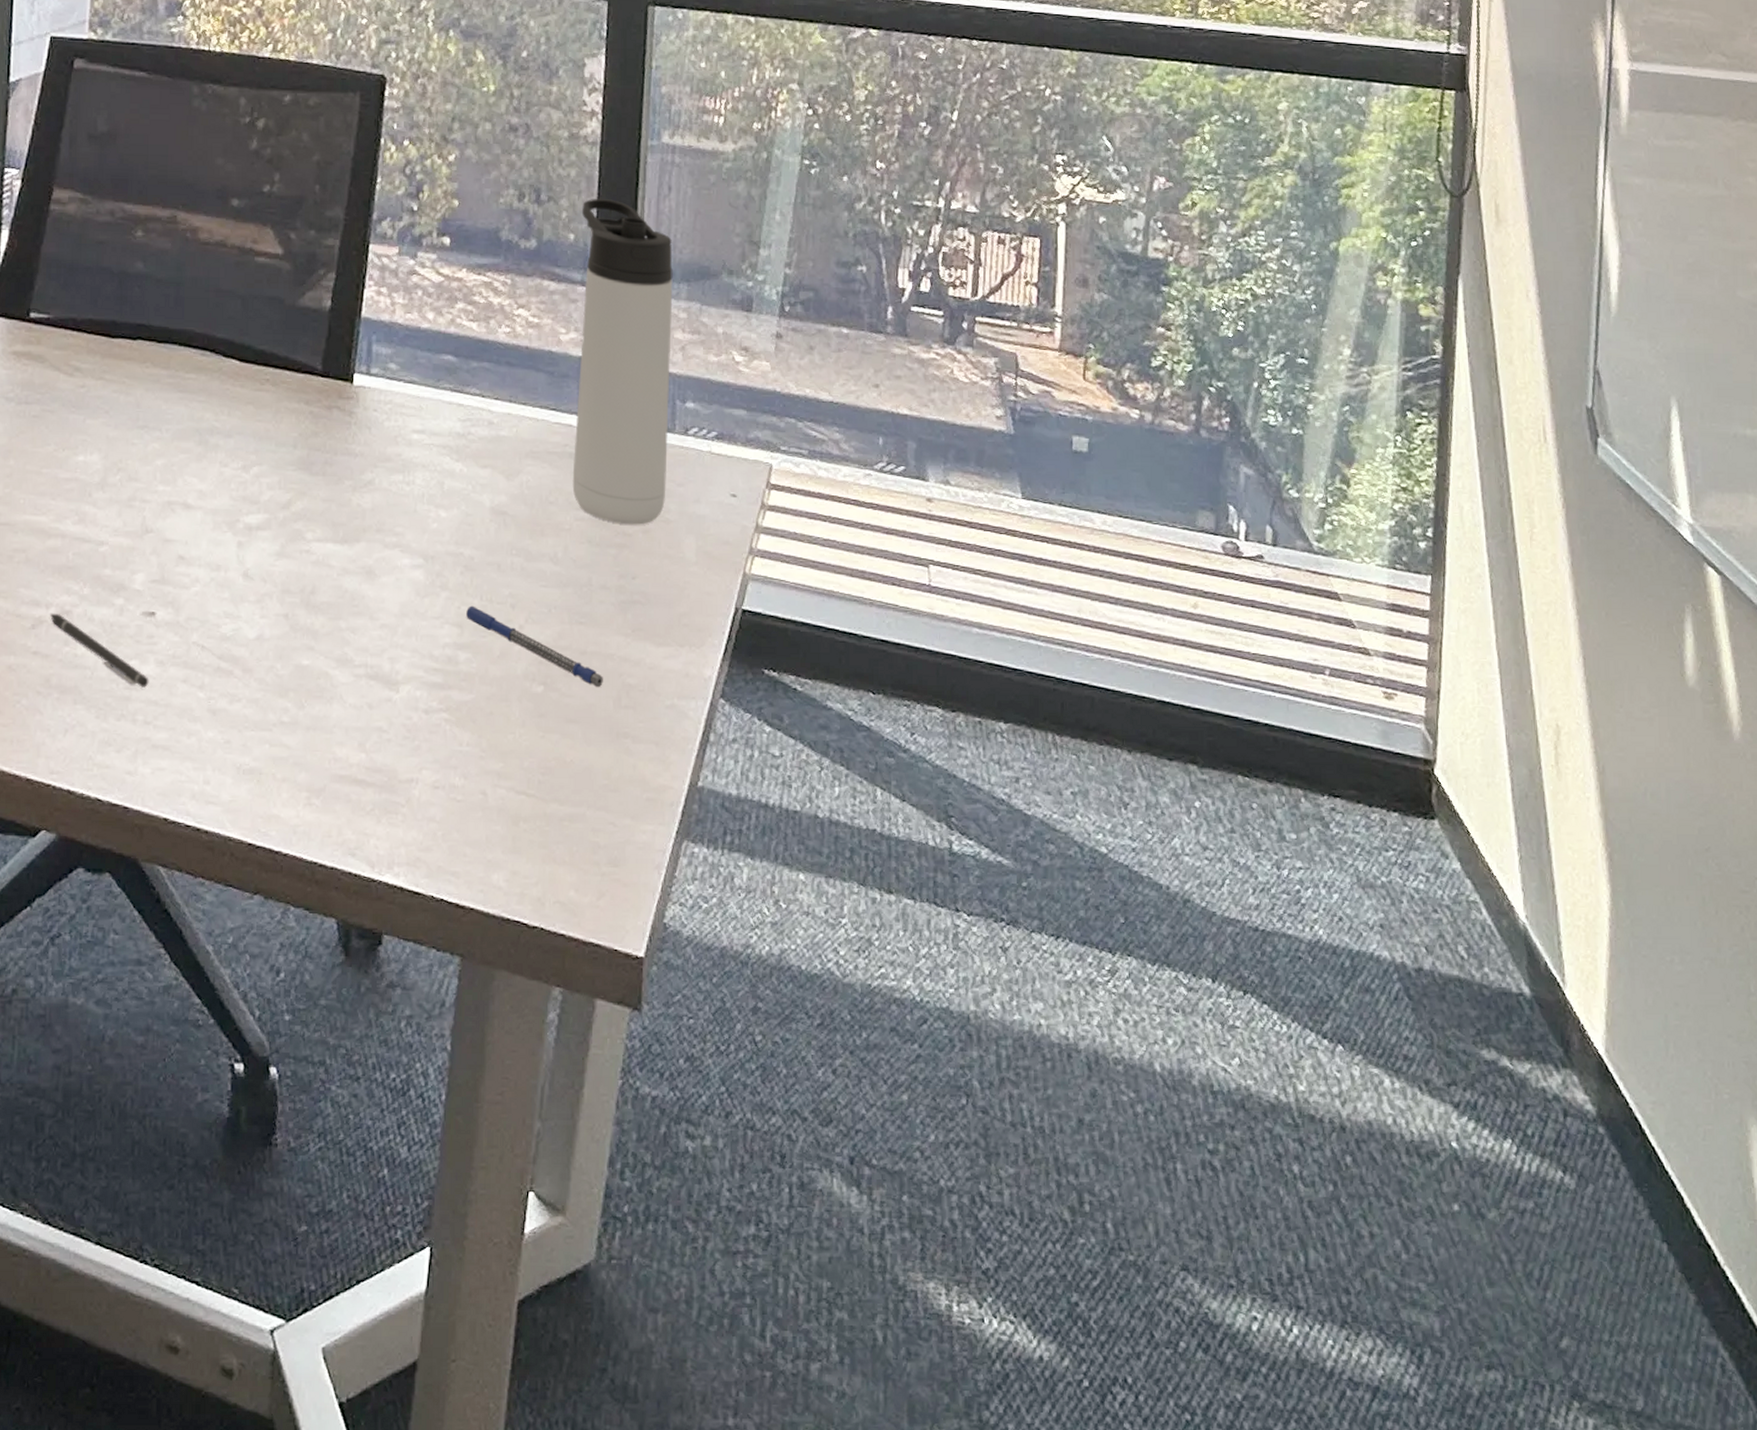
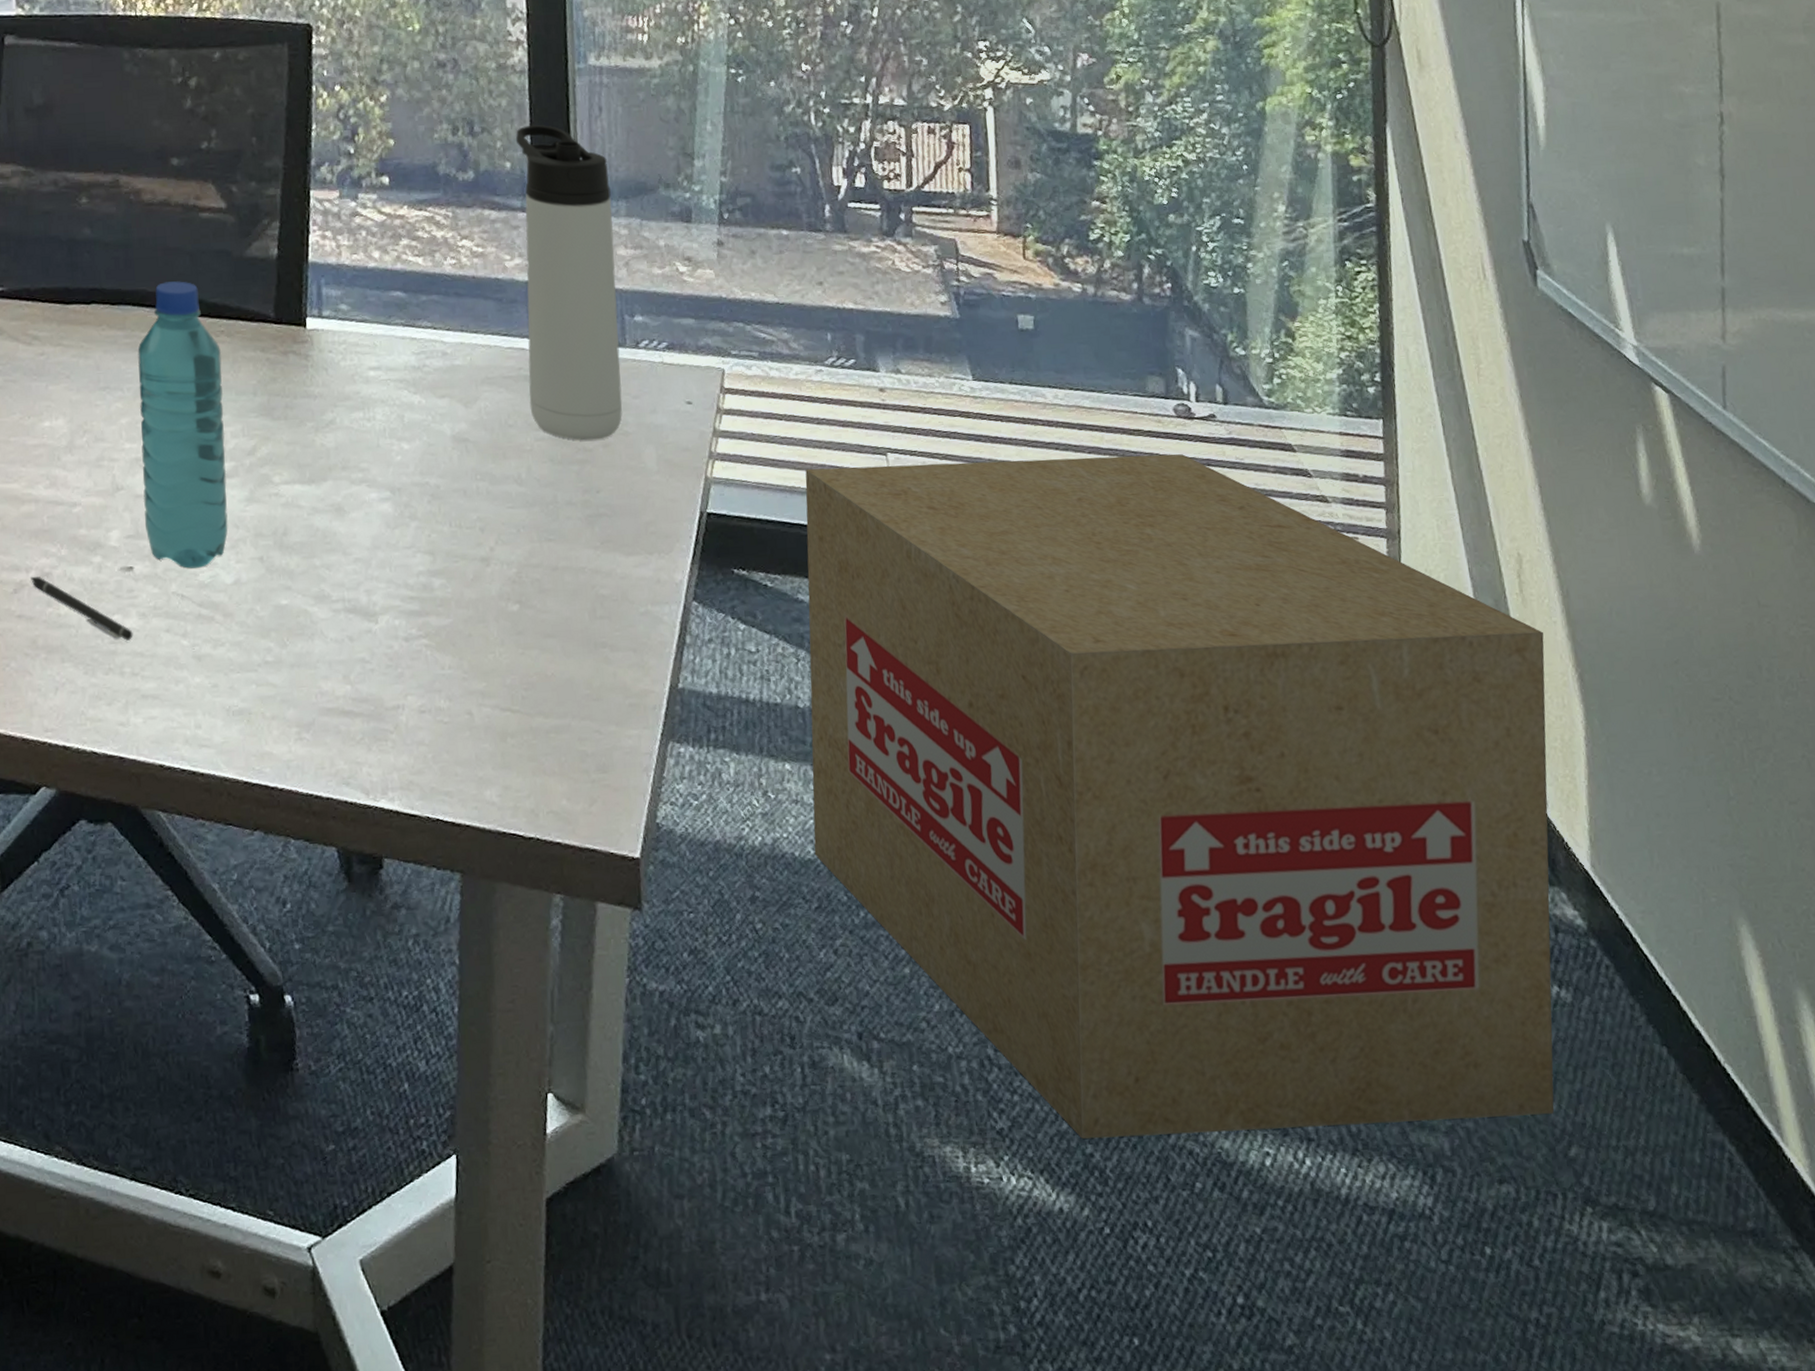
water bottle: none [171,324,264,619] -> present [138,281,228,569]
marker: present [466,605,603,688] -> none [437,532,577,601]
cardboard box: none [821,573,1576,1303] -> present [805,454,1554,1139]

